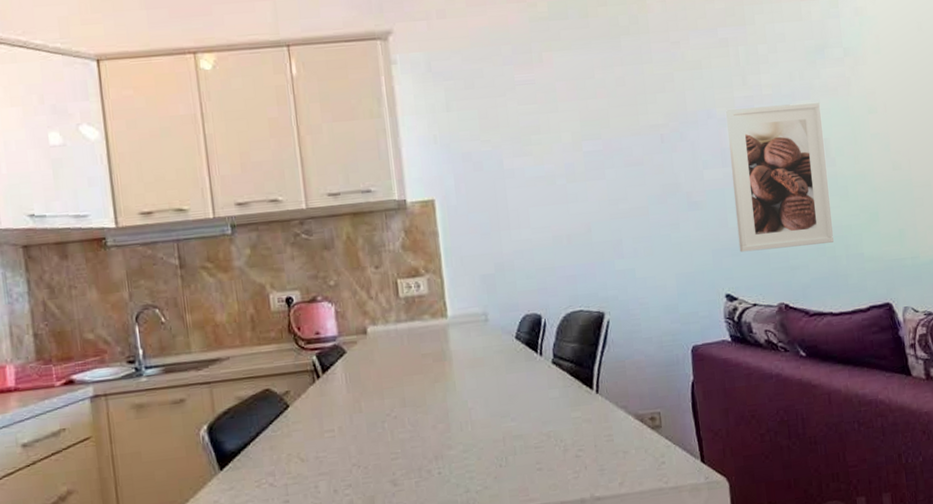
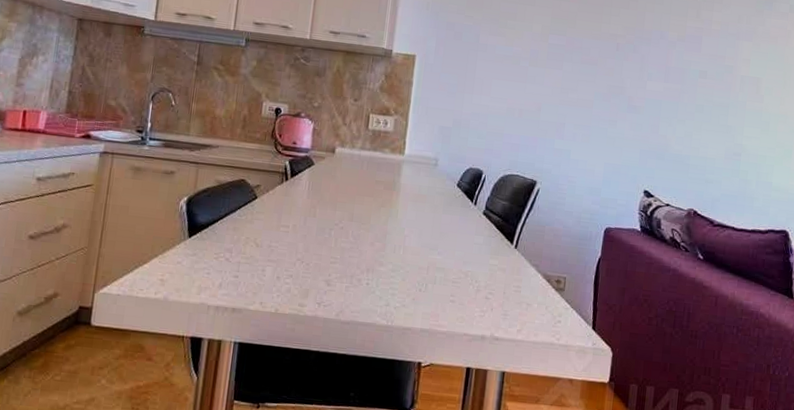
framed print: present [726,102,834,252] -> none [664,34,760,167]

